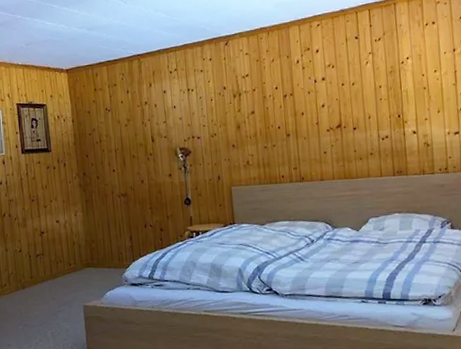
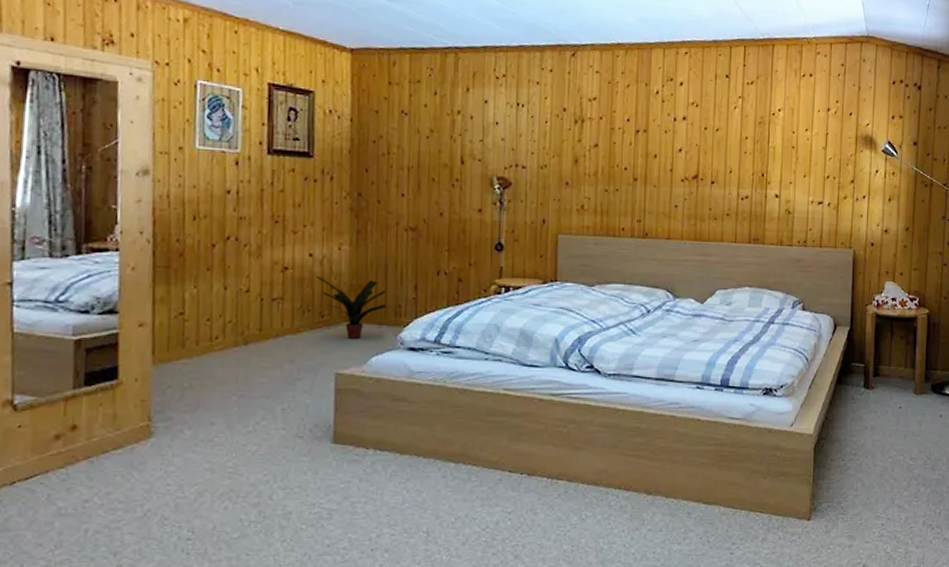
potted plant: none [62,235,113,281] -> present [315,277,388,340]

